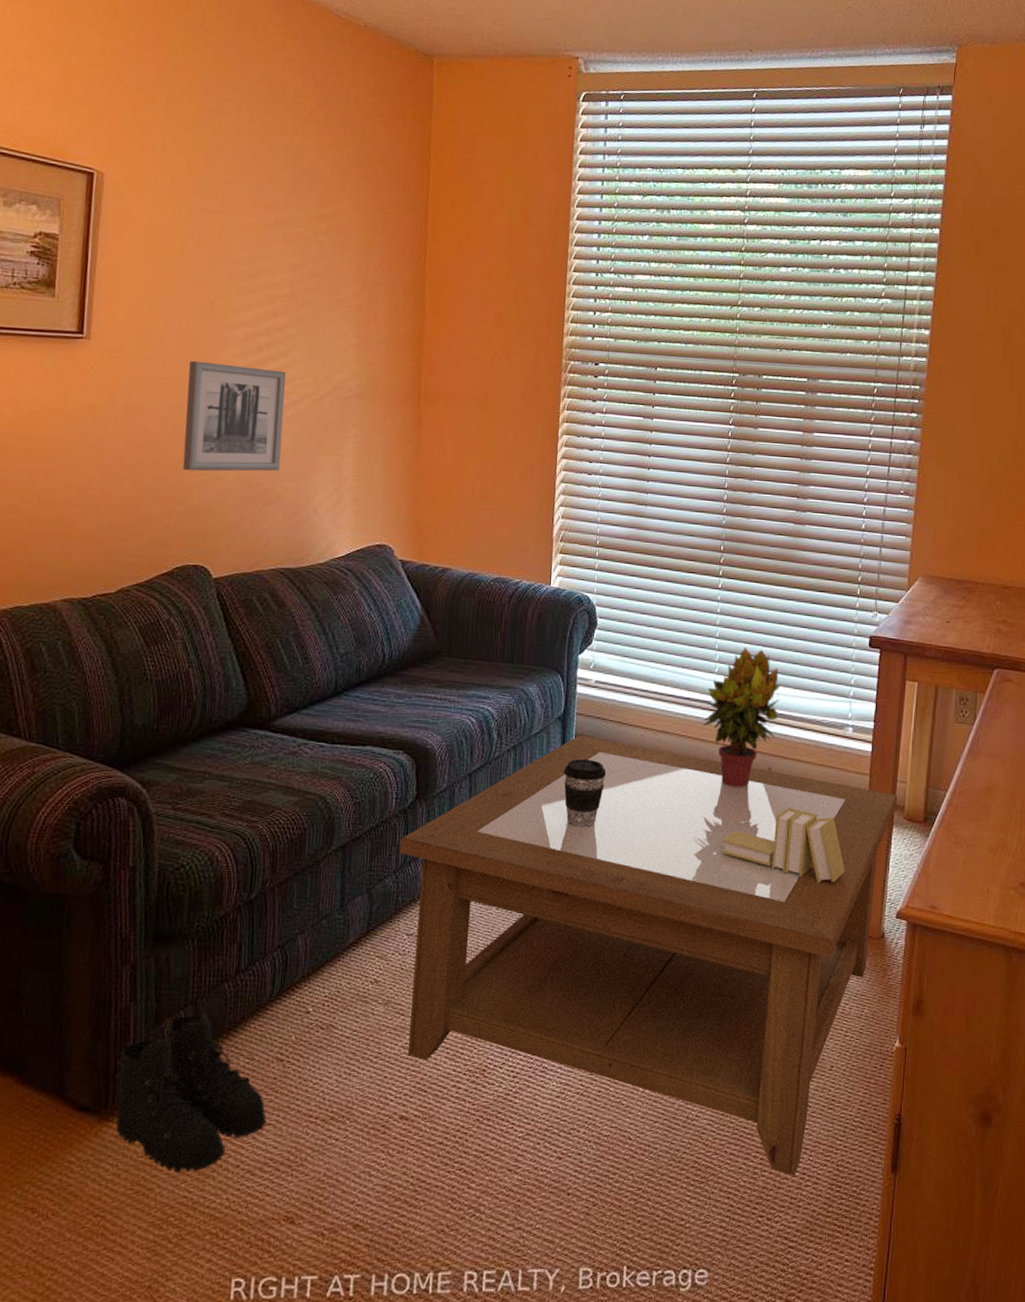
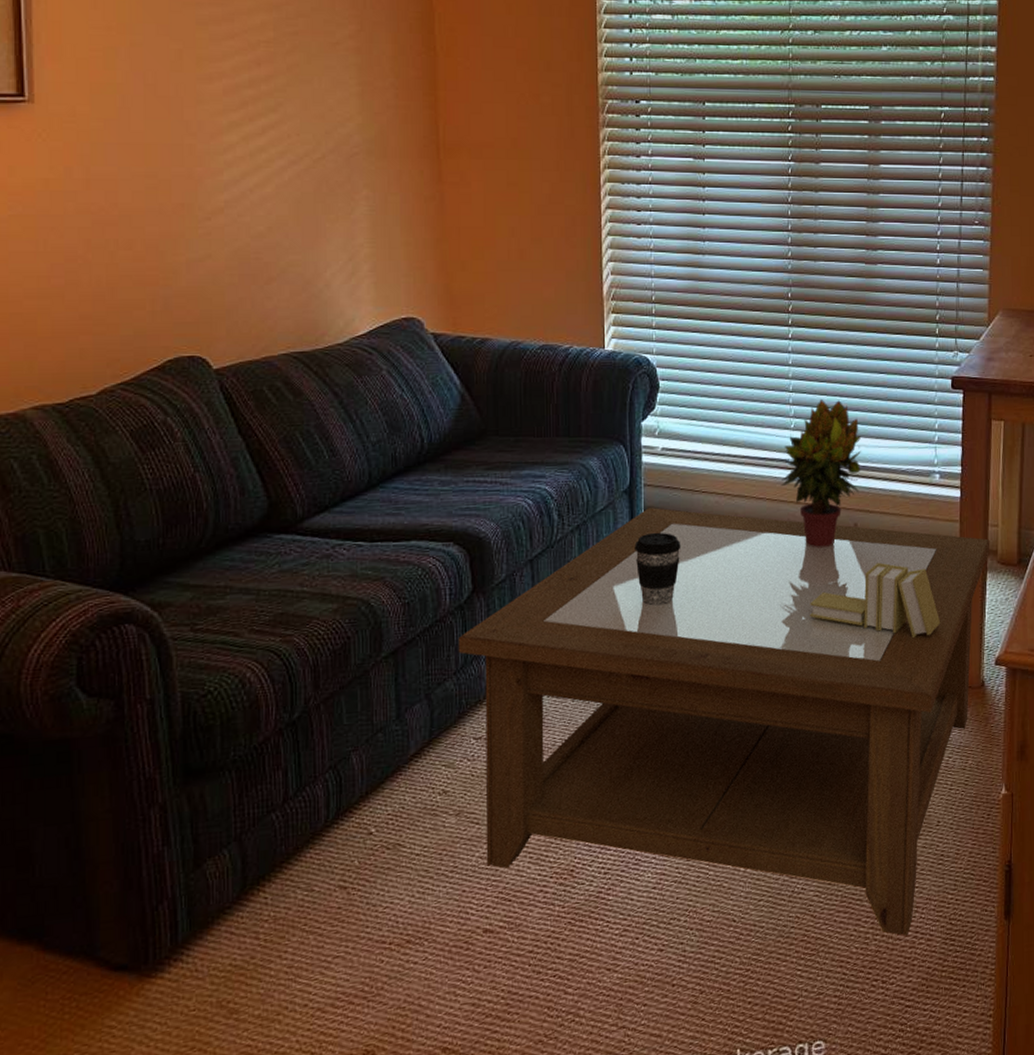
boots: present [116,1012,266,1173] -> none [154,847,334,1022]
wall art: present [182,360,286,472] -> none [161,121,281,249]

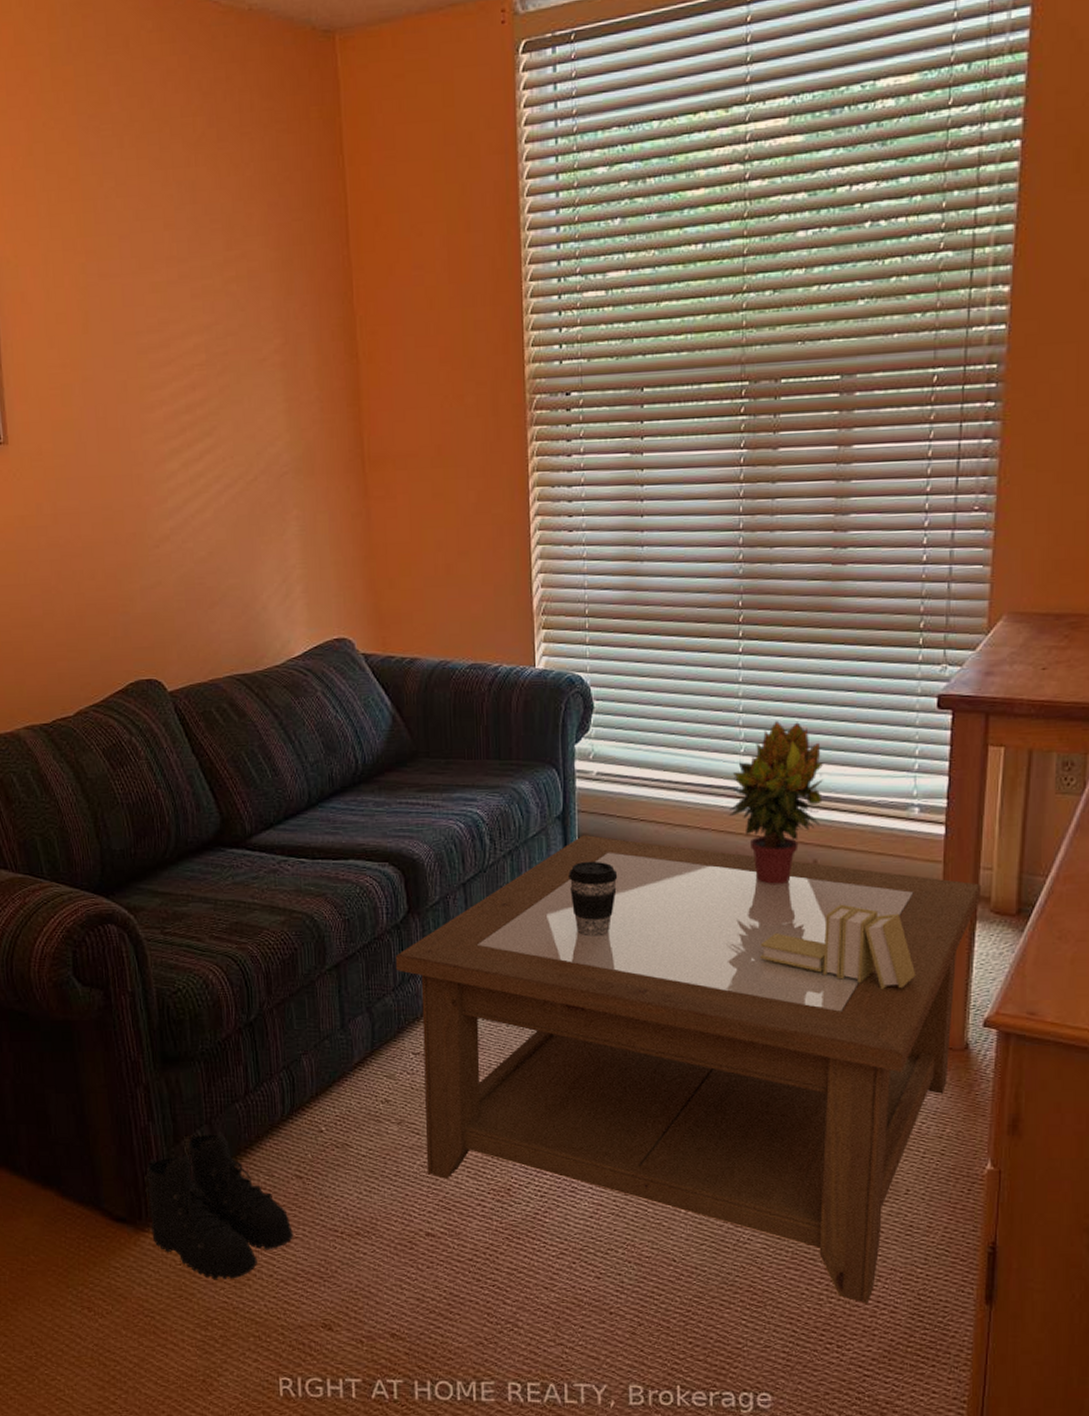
boots: none [154,847,334,1022] -> present [144,1131,293,1280]

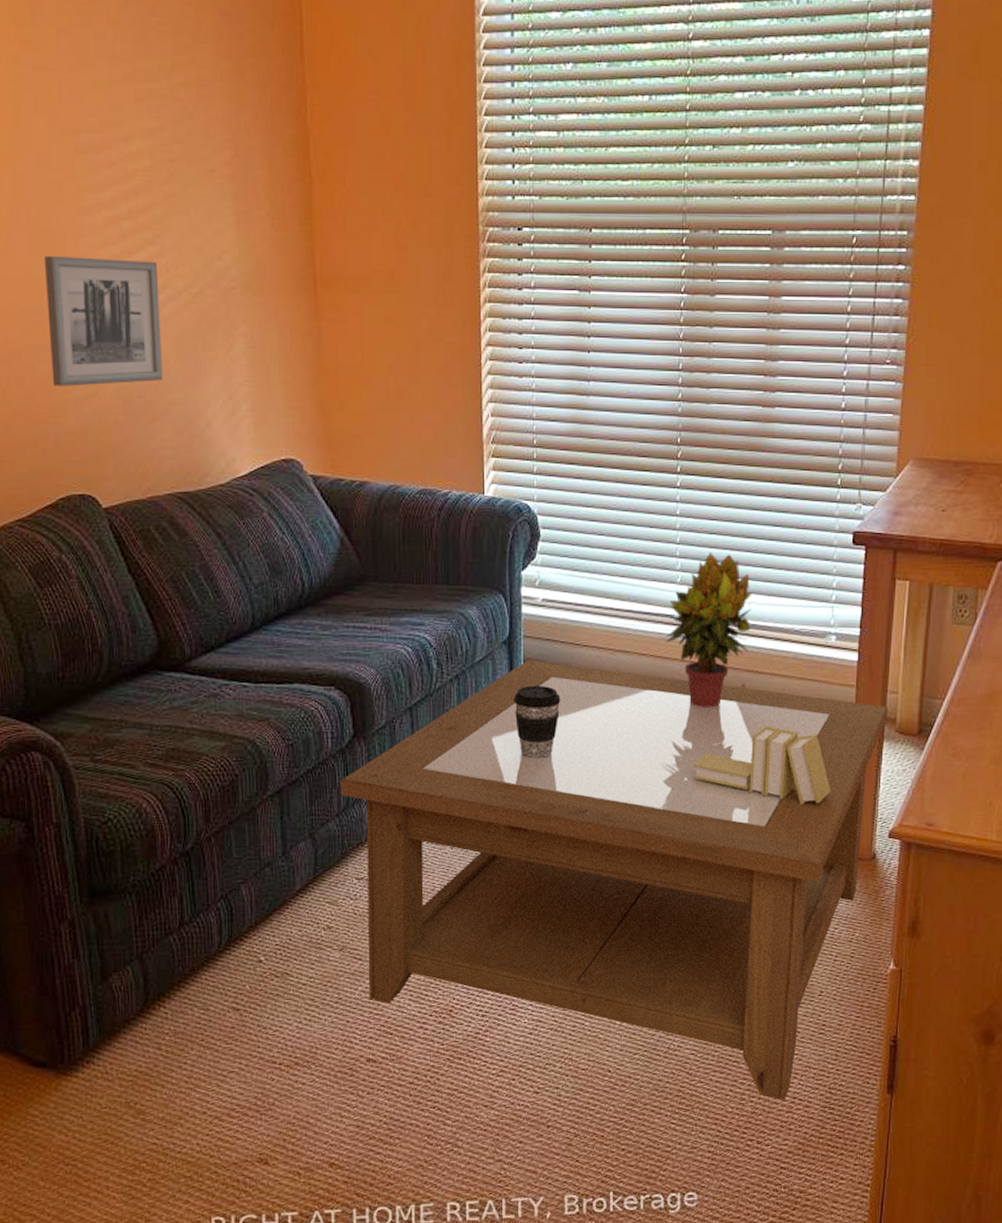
wall art: none [112,452,221,578] -> present [45,255,163,387]
boots: present [144,1131,293,1280] -> none [68,966,229,1122]

